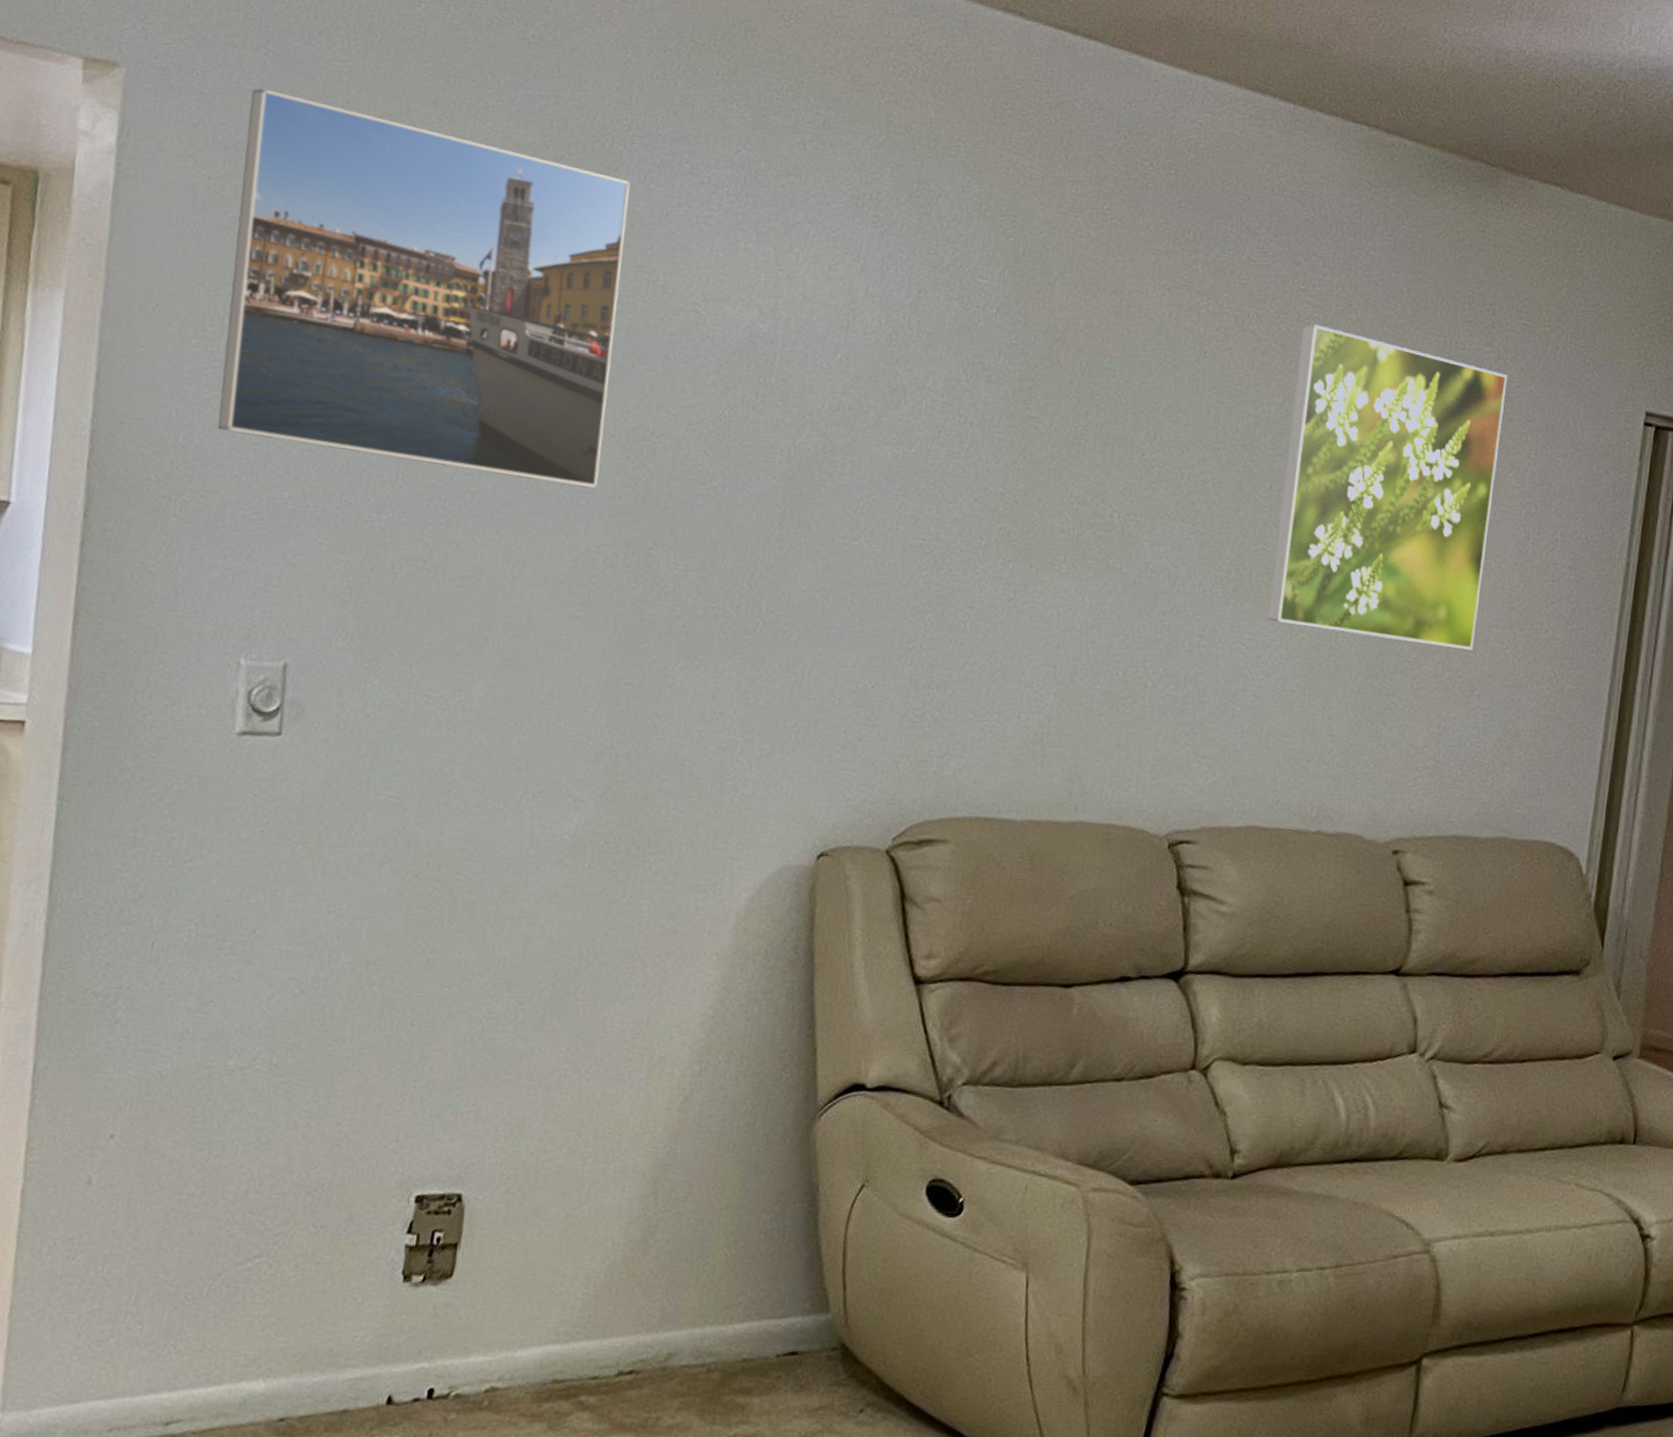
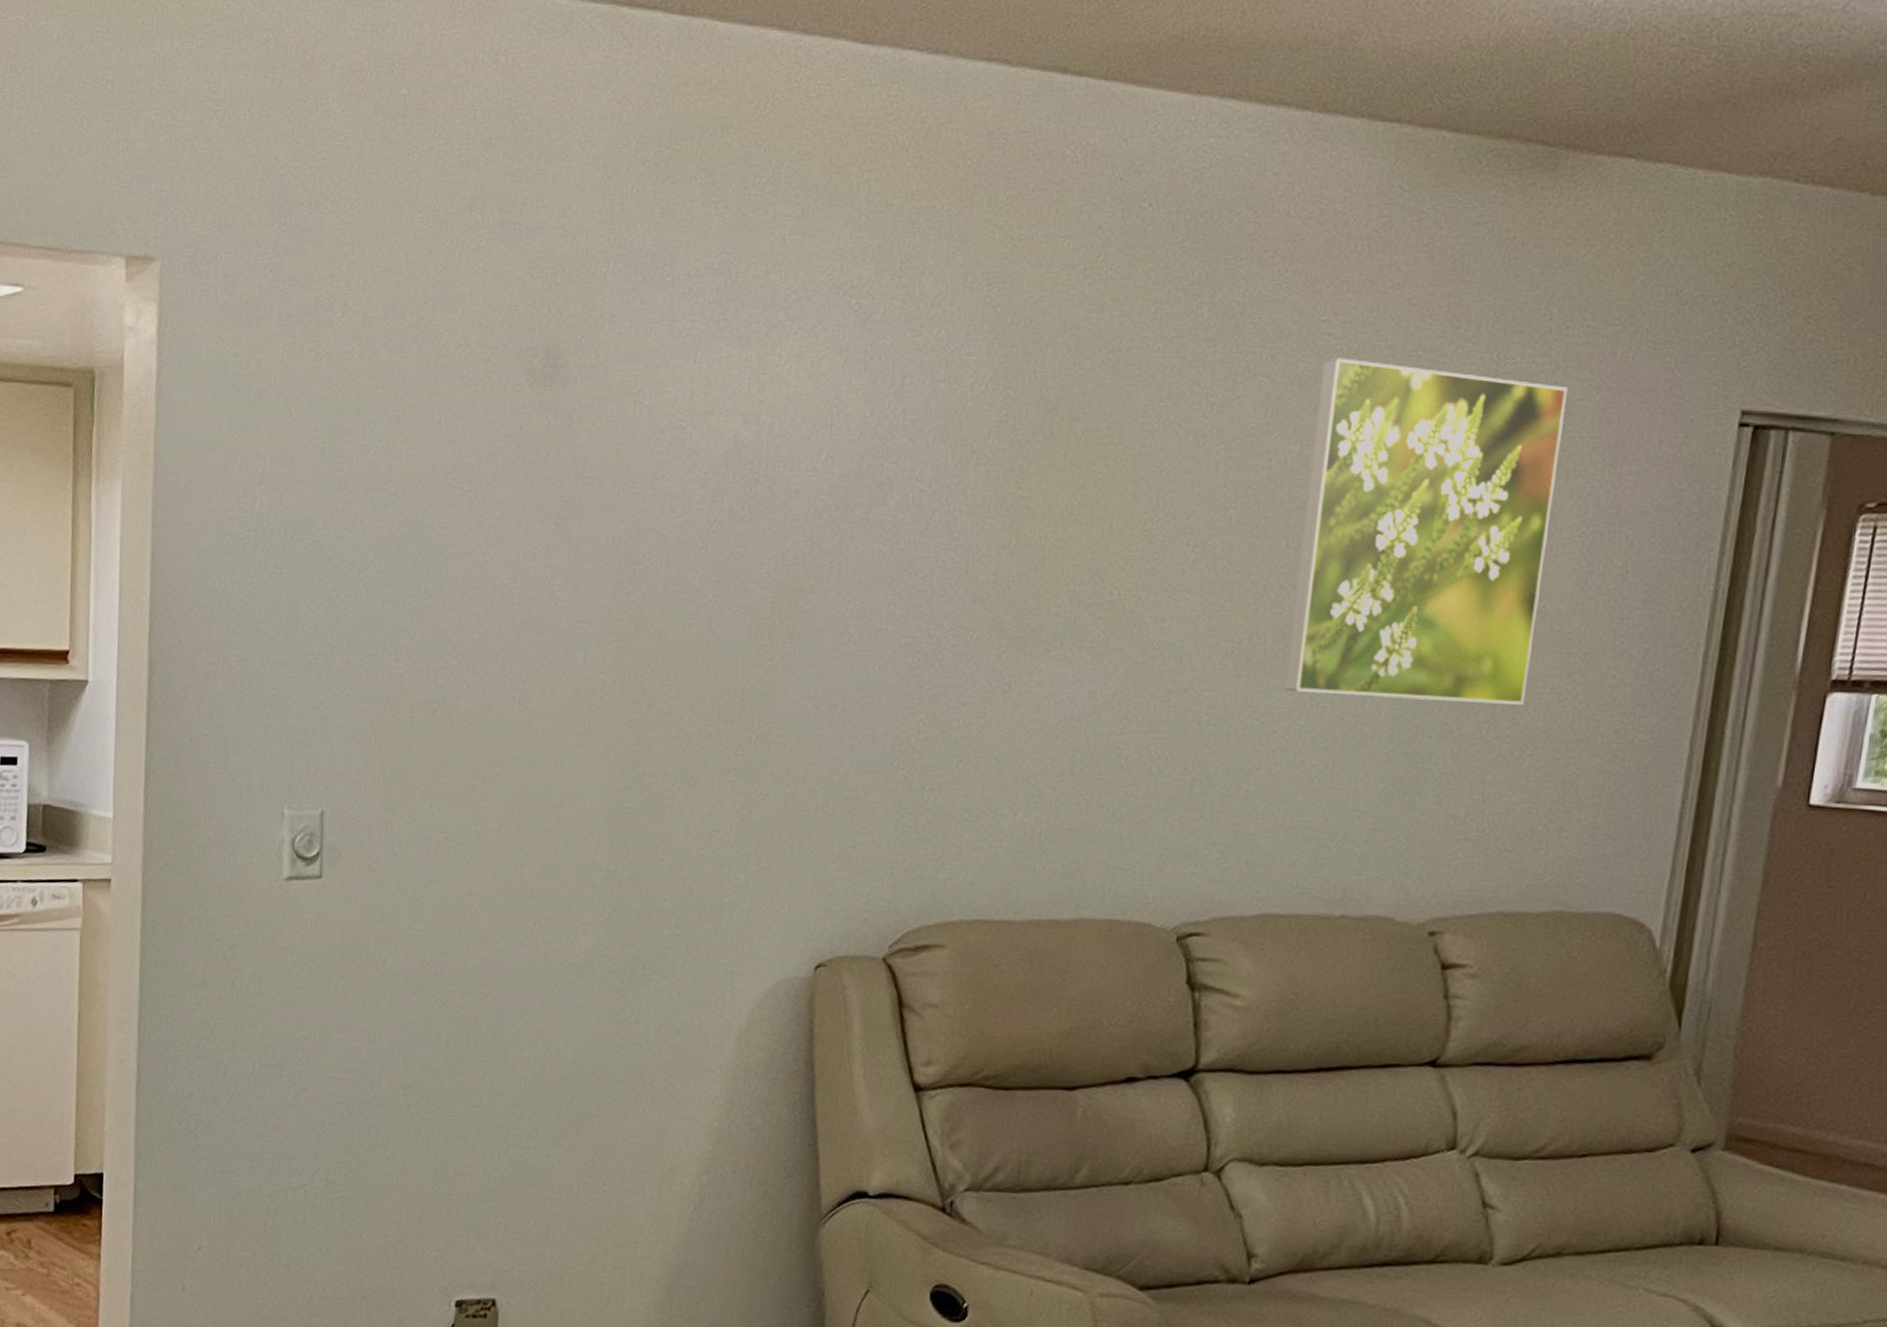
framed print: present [217,88,631,488] -> none [254,261,615,617]

